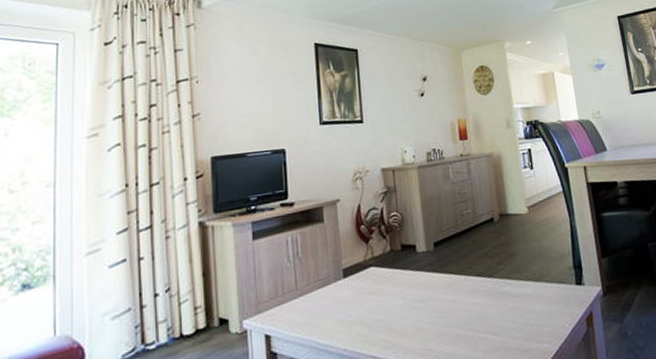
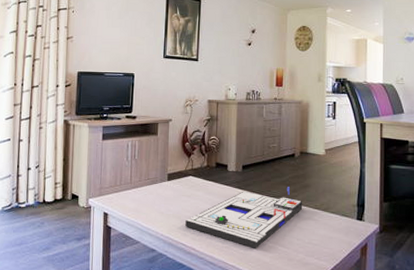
board game: none [373,259,512,345] -> present [185,187,303,248]

